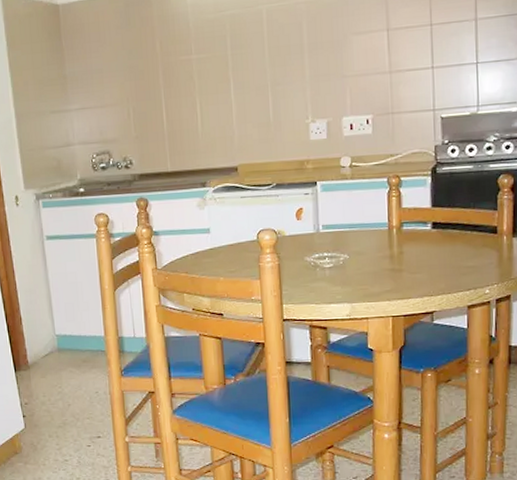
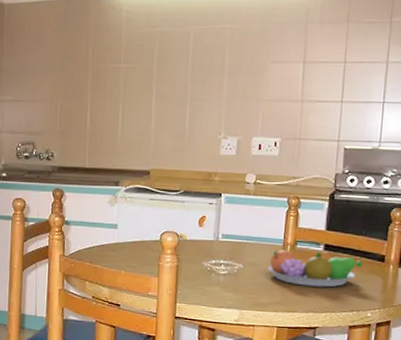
fruit bowl: none [374,231,475,270] -> present [267,249,363,288]

